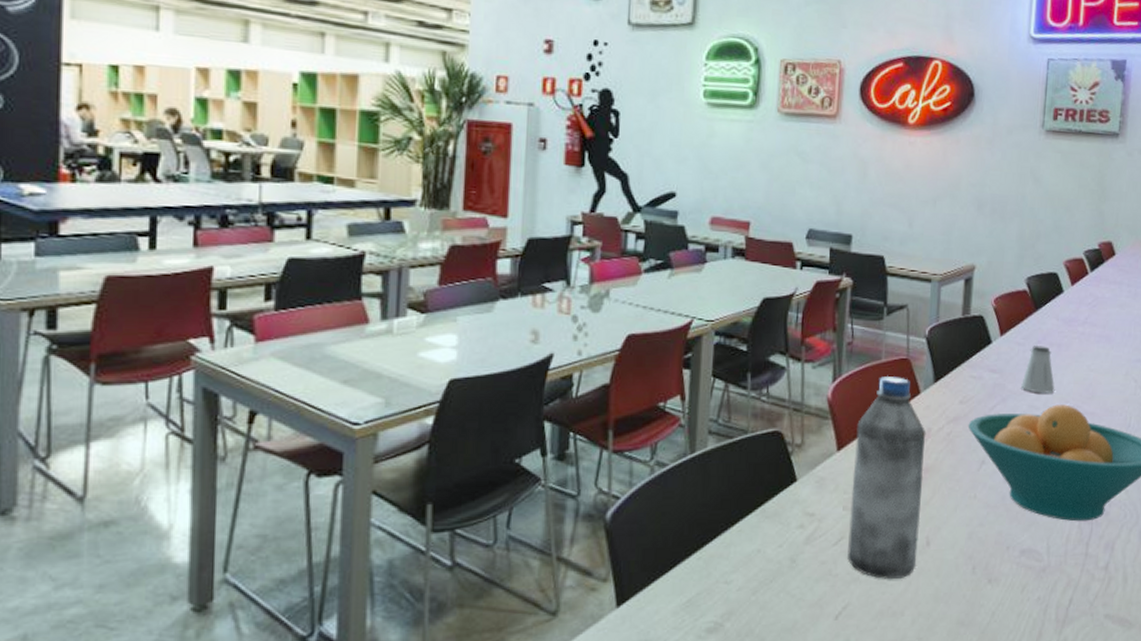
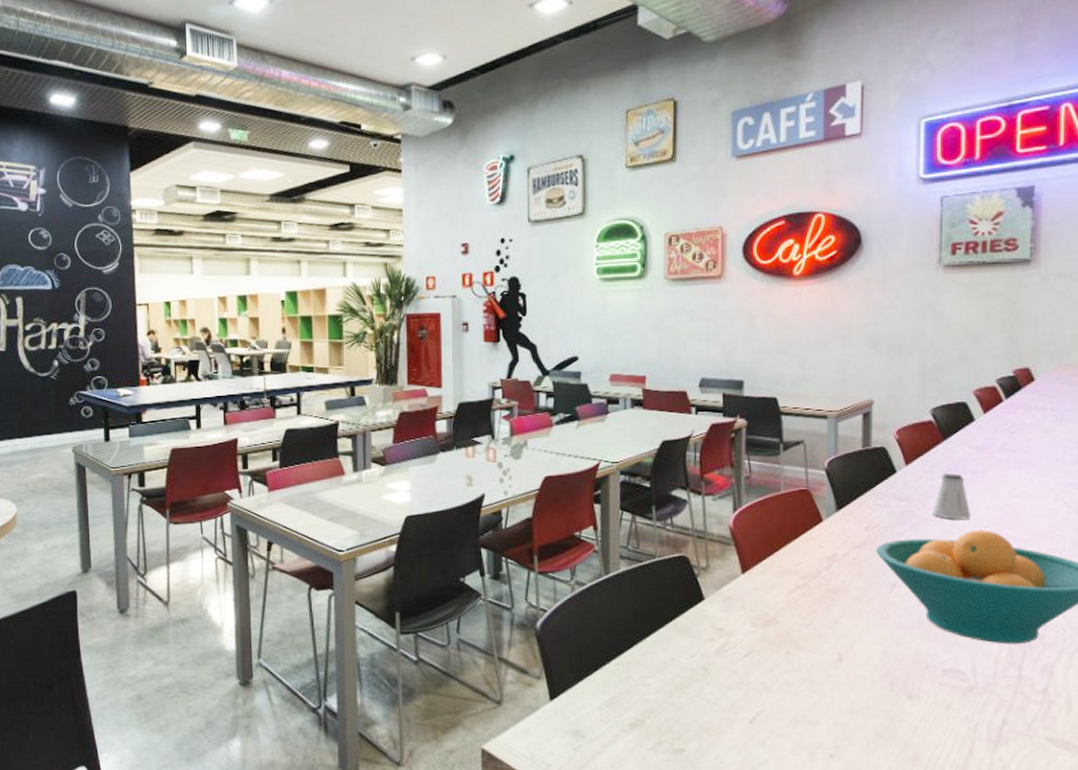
water bottle: present [847,376,926,580] -> none [758,506,832,691]

